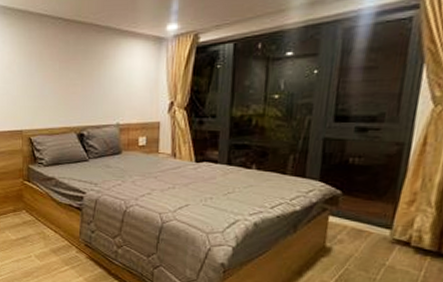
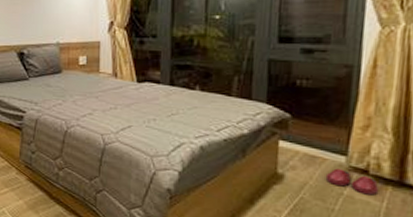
slippers: none [369,241,419,265] -> present [325,168,379,196]

